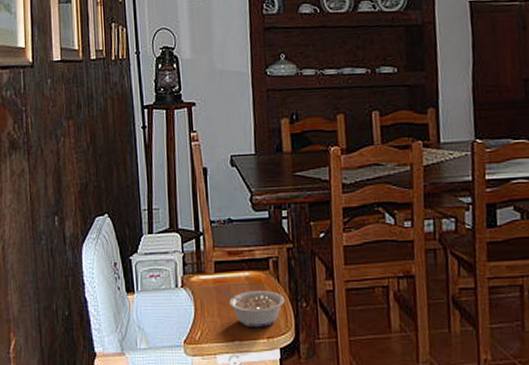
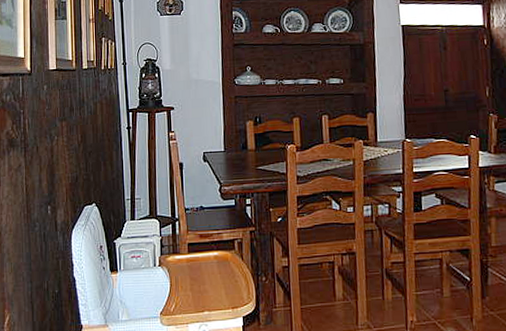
legume: present [222,290,285,327] -> none [194,268,248,299]

